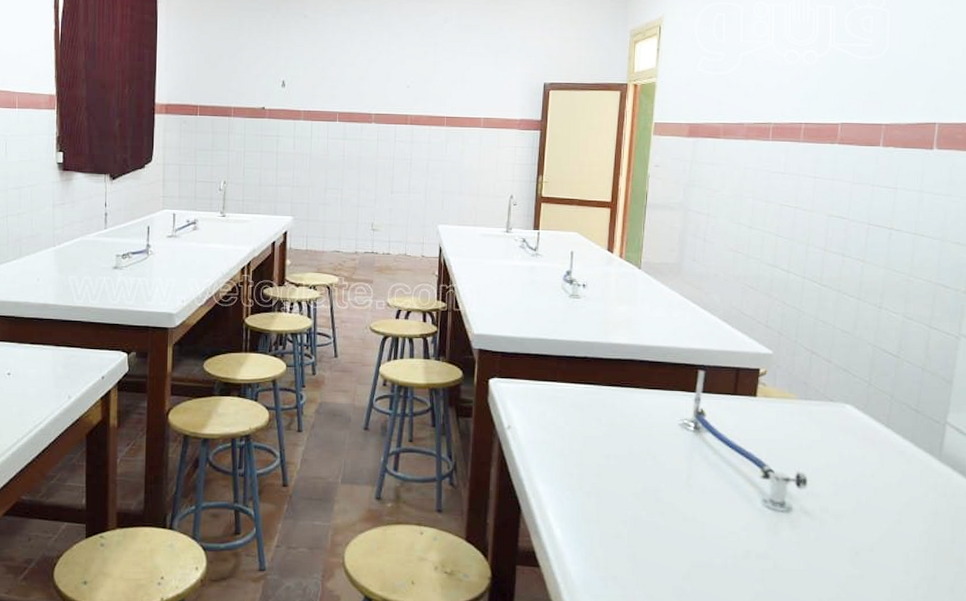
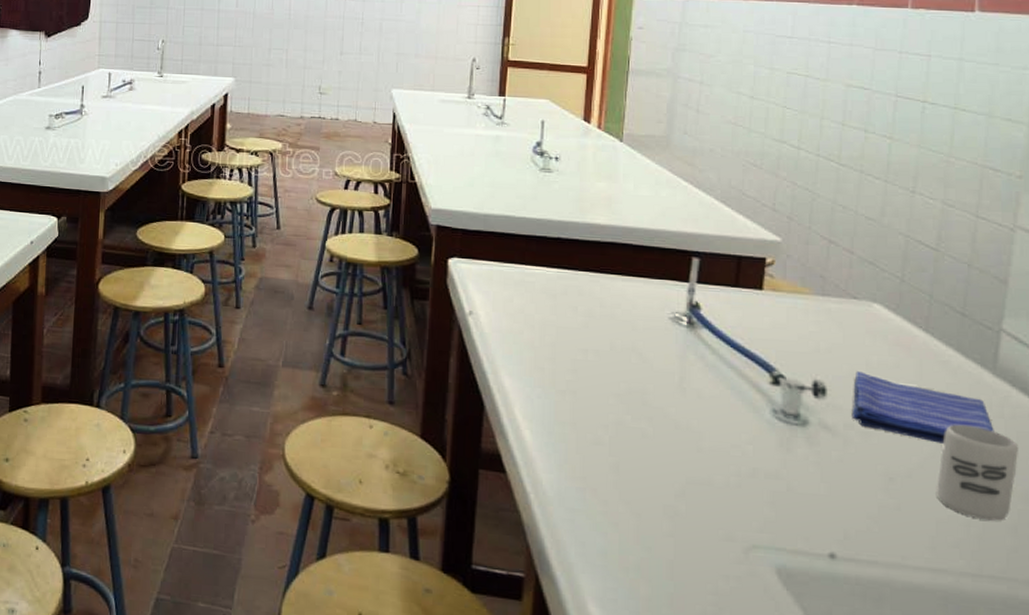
dish towel: none [827,463,939,521] -> present [851,371,994,444]
cup: none [892,504,956,583] -> present [937,424,1018,521]

